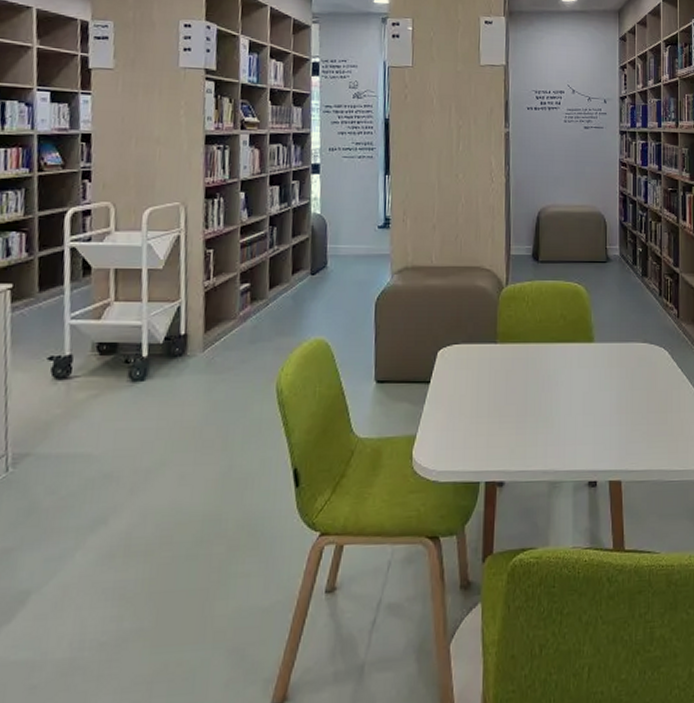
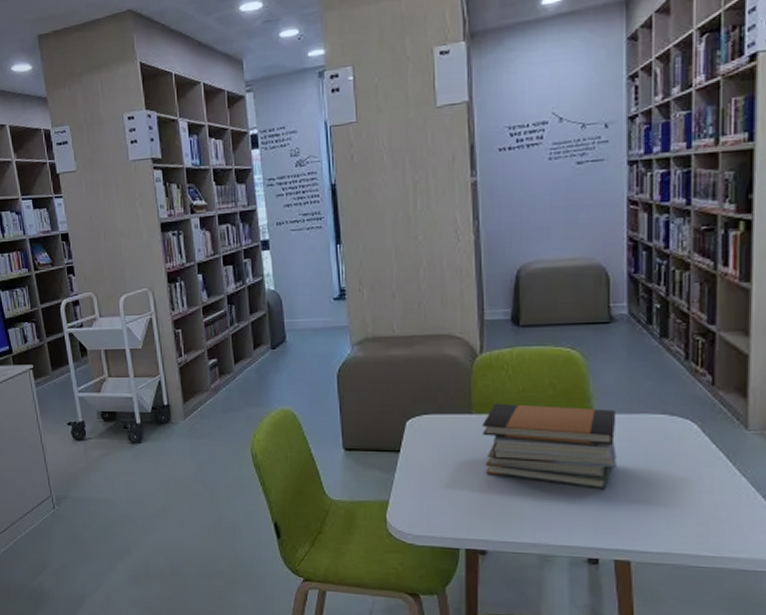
book stack: none [505,334,611,414] -> present [482,404,617,490]

